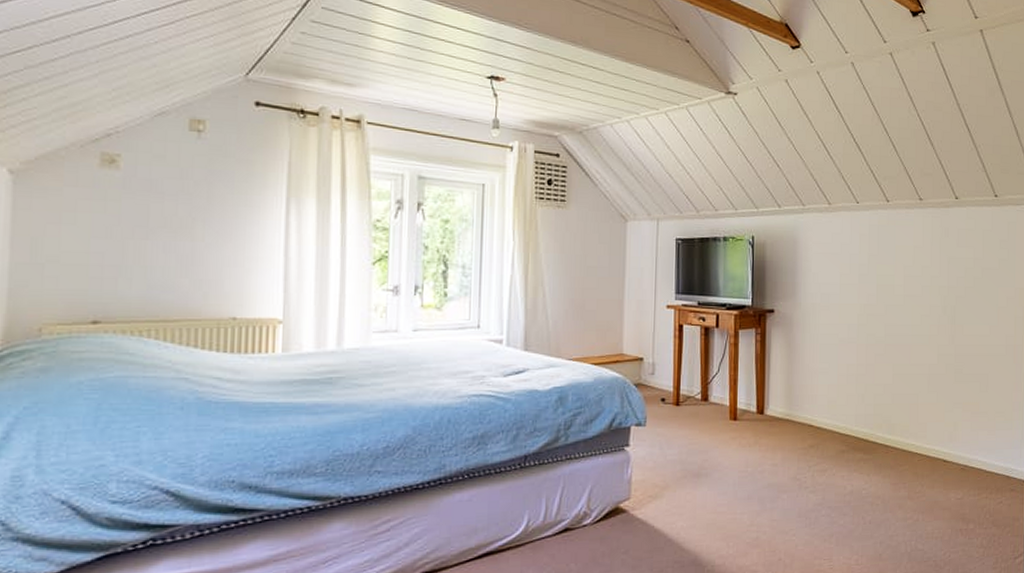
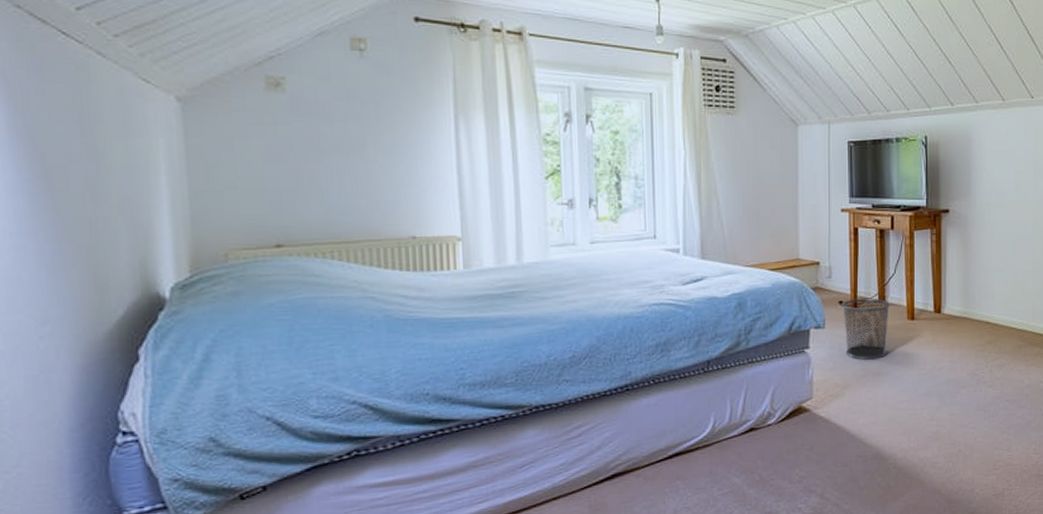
waste bin: none [664,396,712,460] -> present [842,298,890,360]

